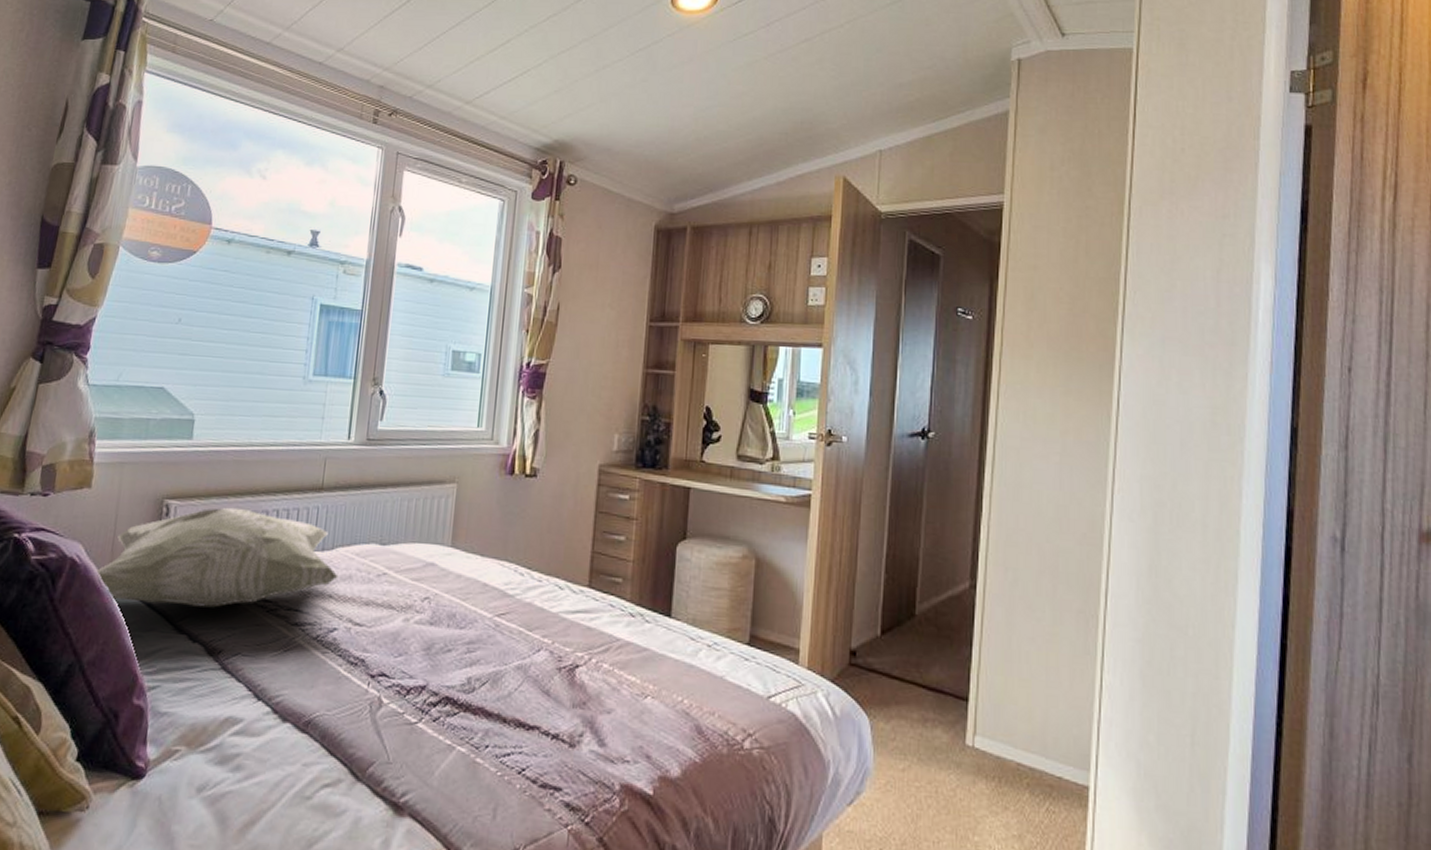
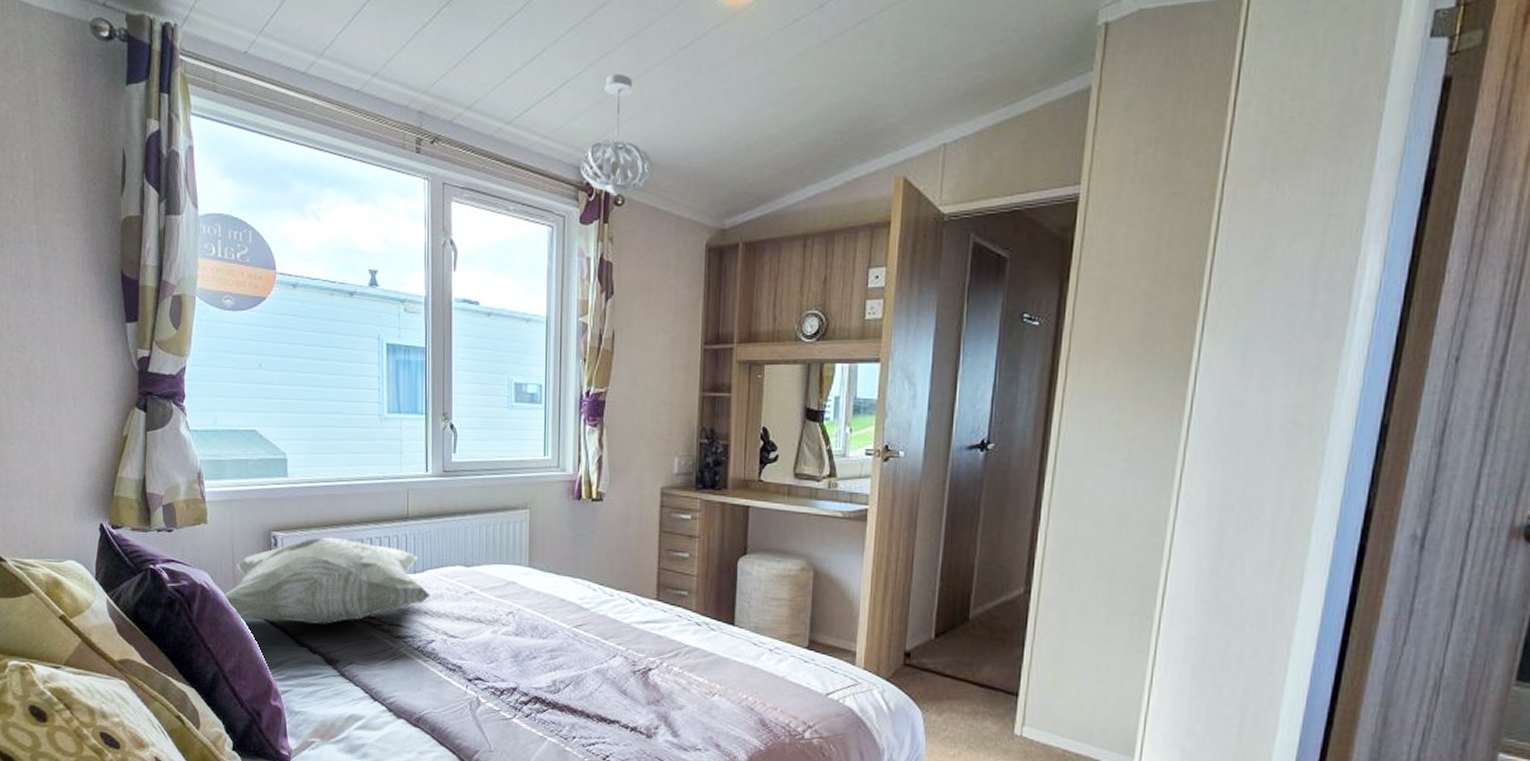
pendant light: none [534,67,607,177] -> present [579,74,654,197]

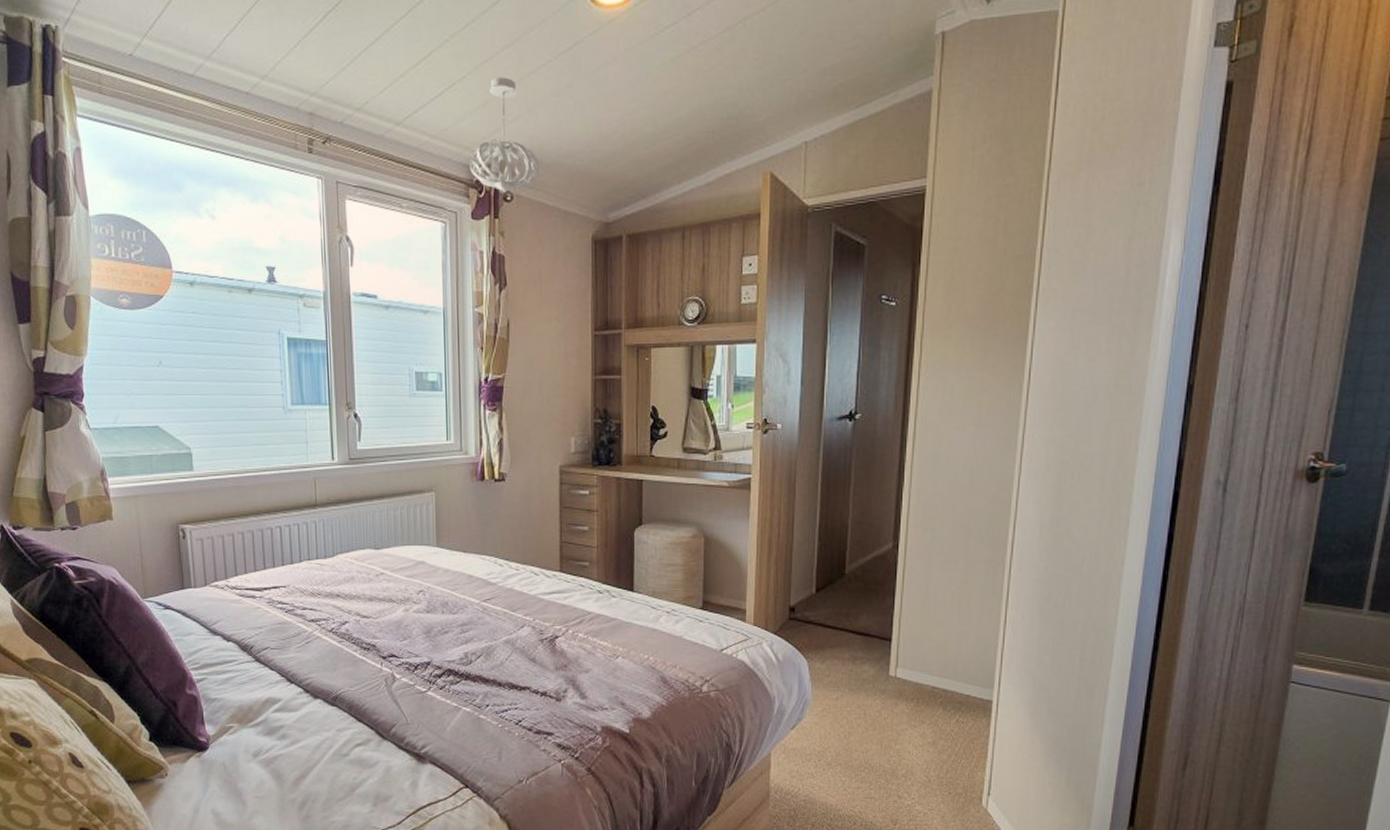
decorative pillow: present [223,537,431,625] -> none [133,527,342,612]

